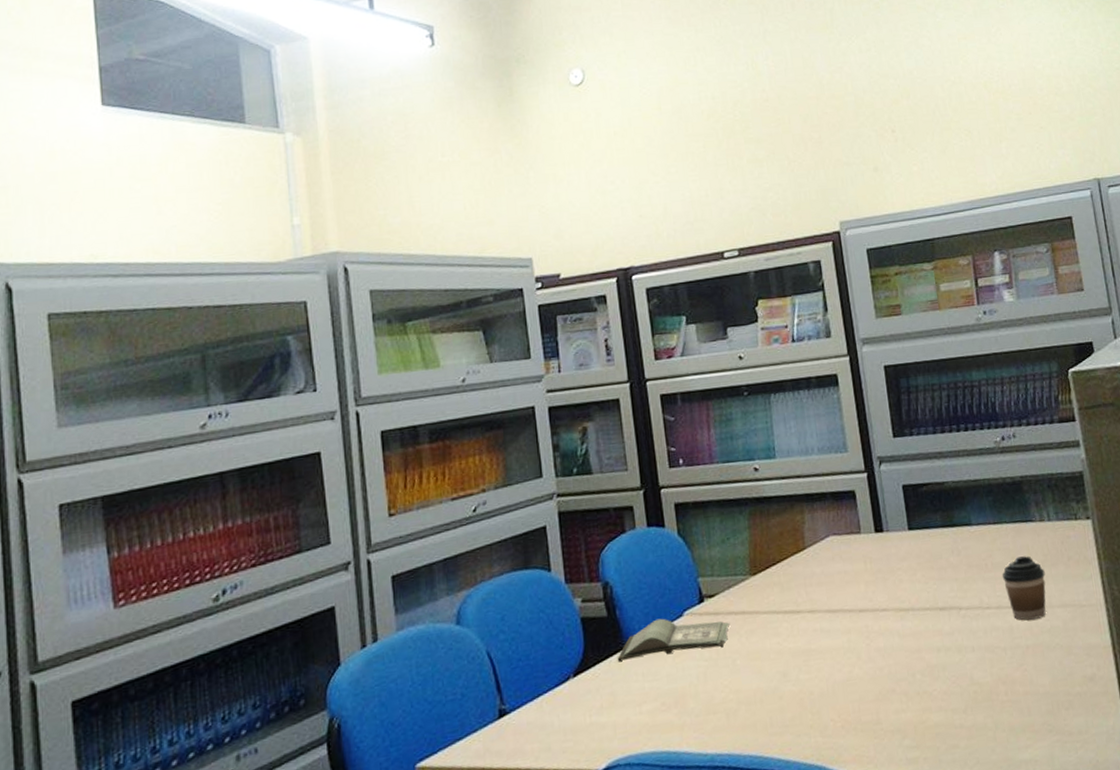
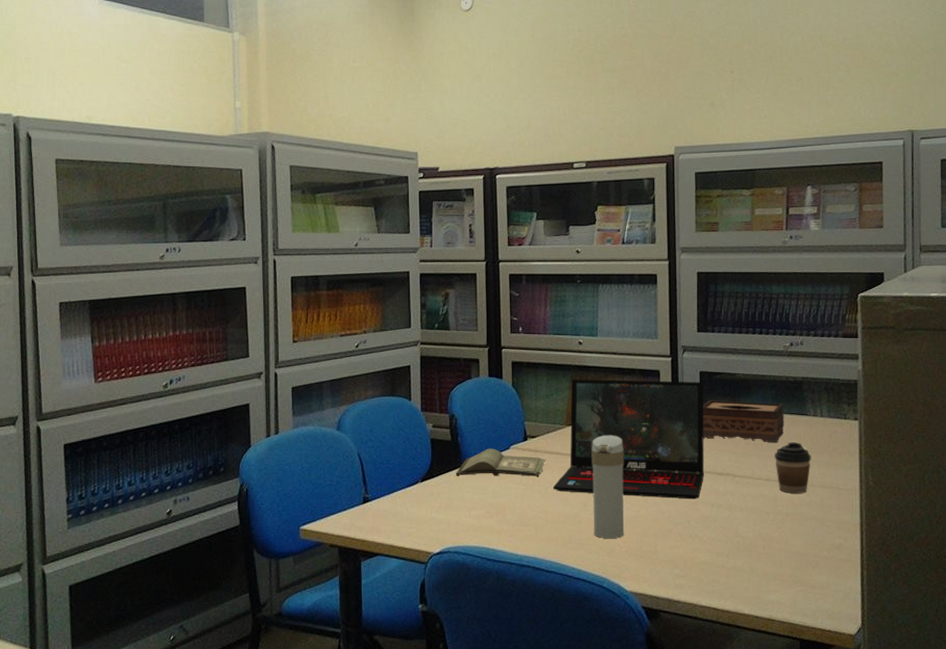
laptop: none [742,497,924,662] -> present [552,379,704,500]
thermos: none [784,579,838,714] -> present [591,435,624,538]
tissue box: none [911,511,1009,567] -> present [703,400,784,443]

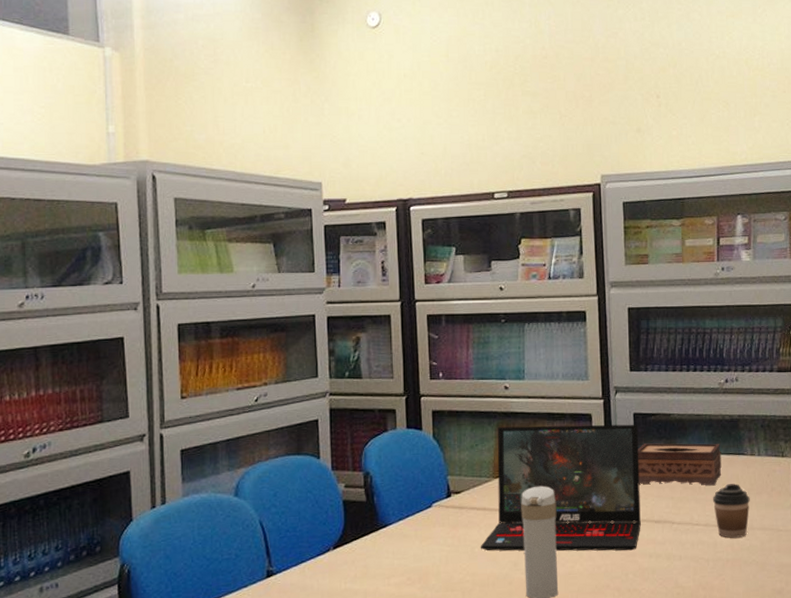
hardback book: present [455,448,546,476] -> none [372,507,472,540]

